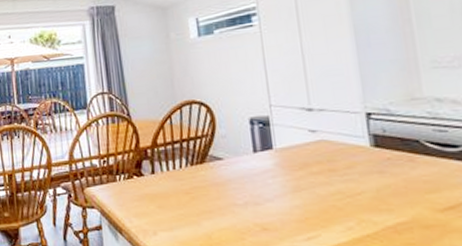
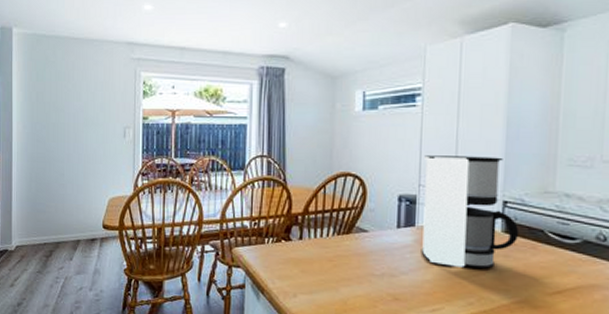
coffee maker: none [269,67,392,189] -> present [422,155,520,269]

